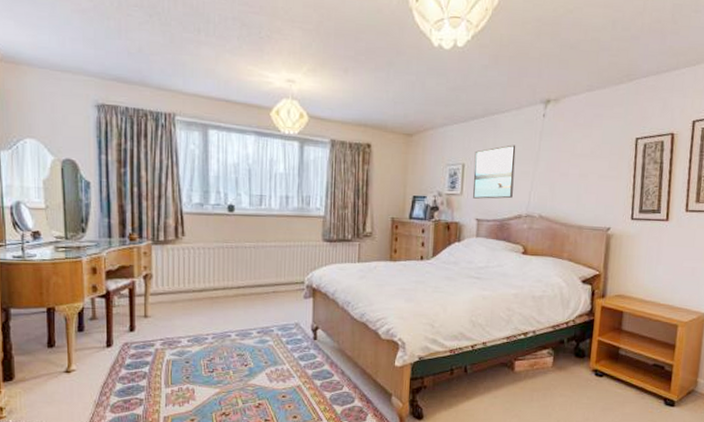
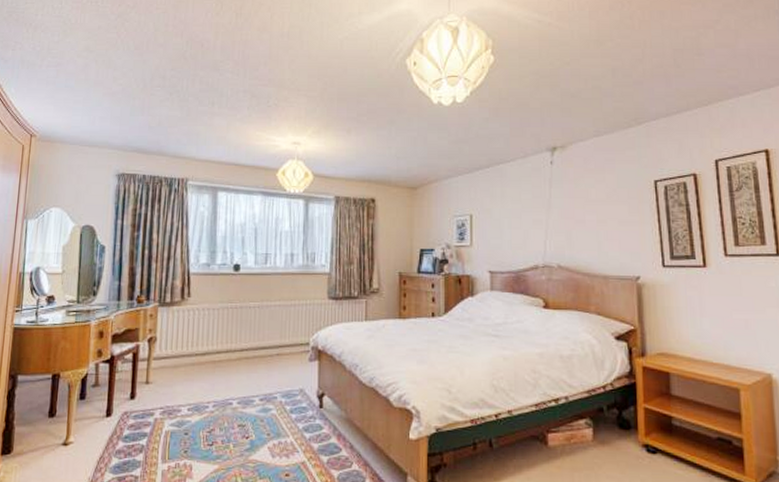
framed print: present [473,145,516,199] -> none [482,193,526,250]

